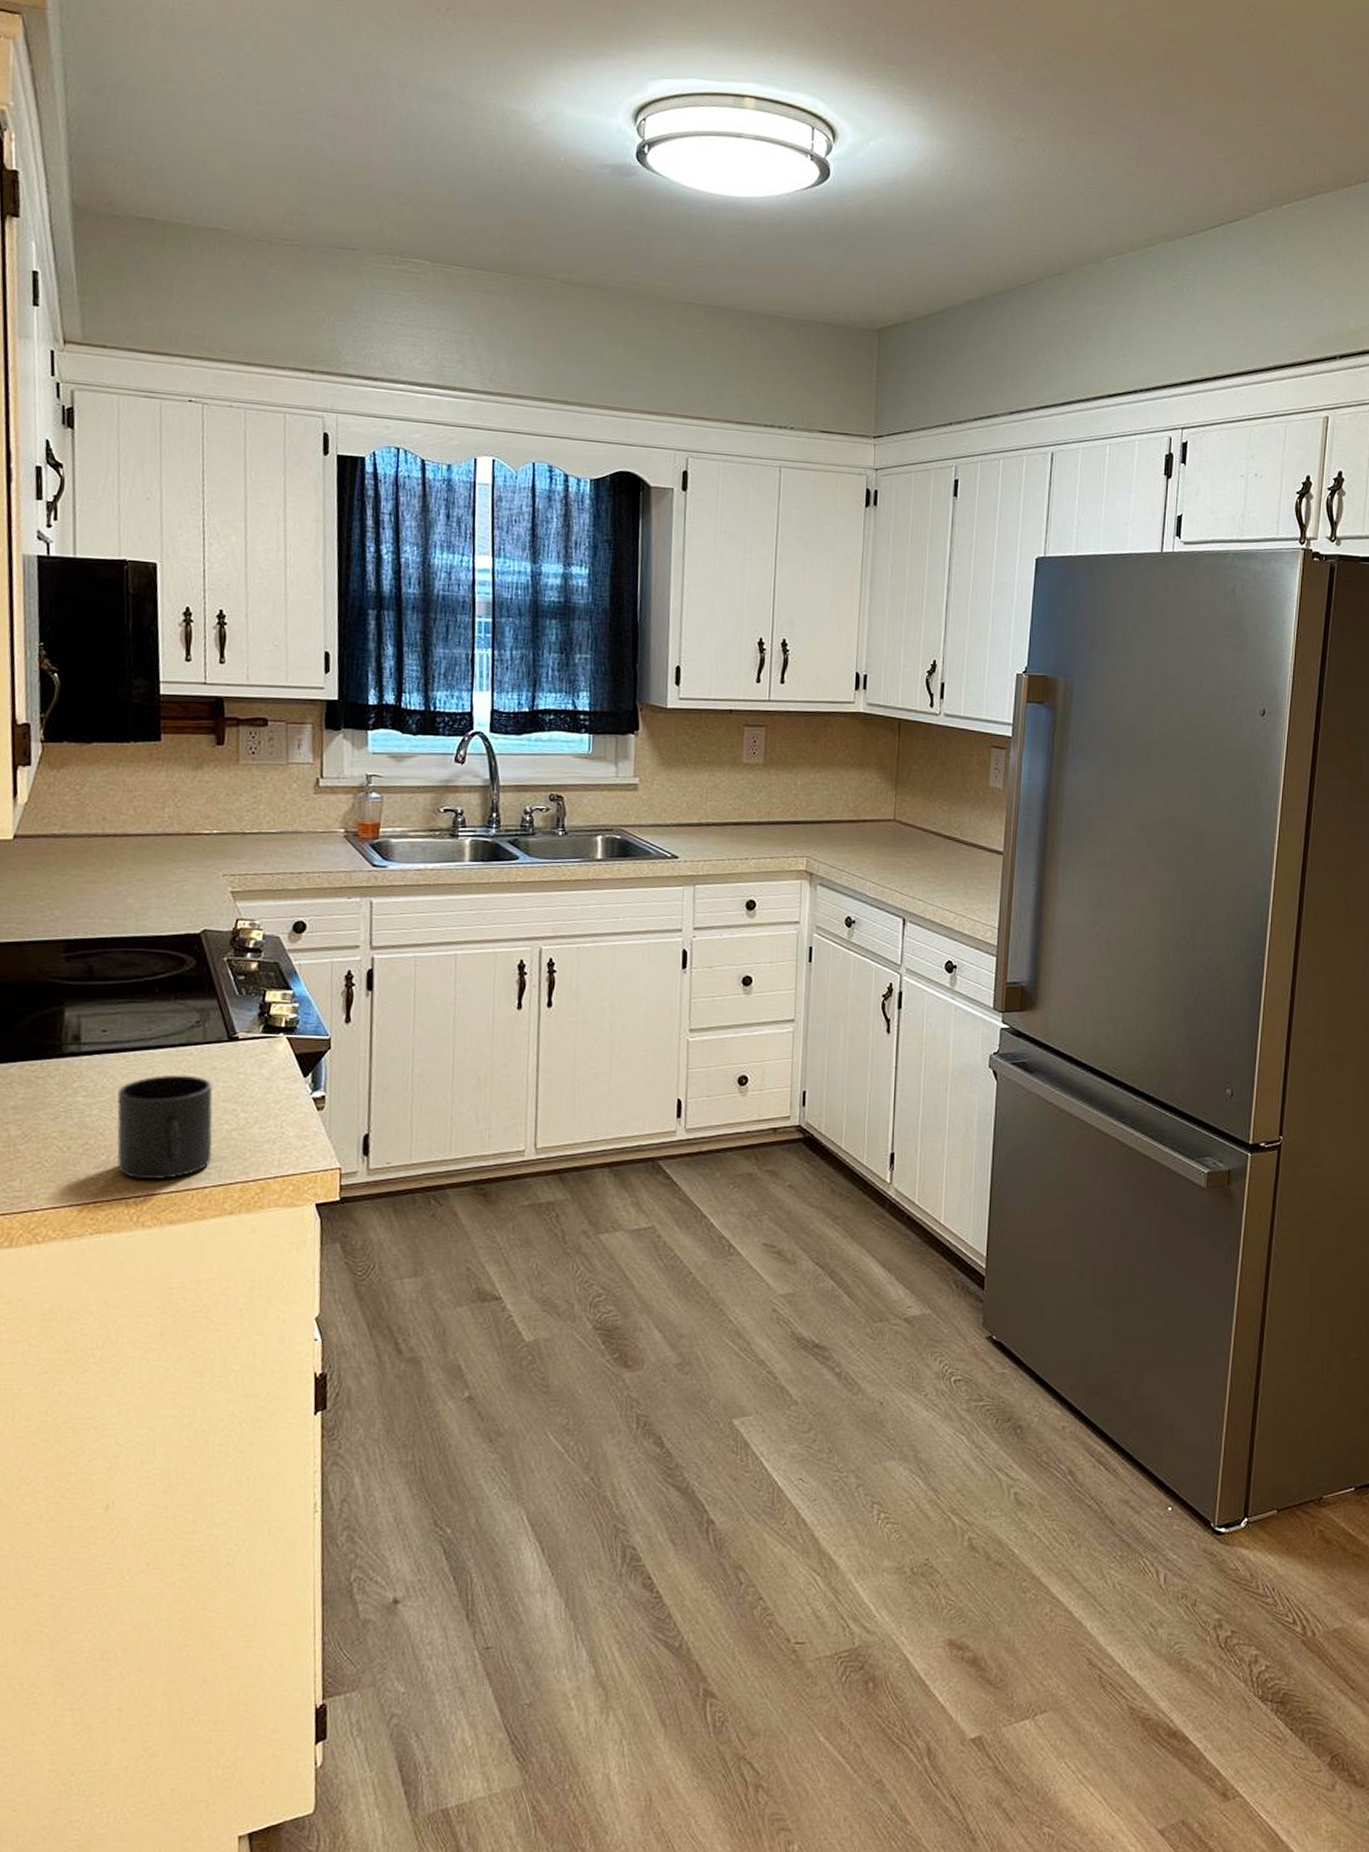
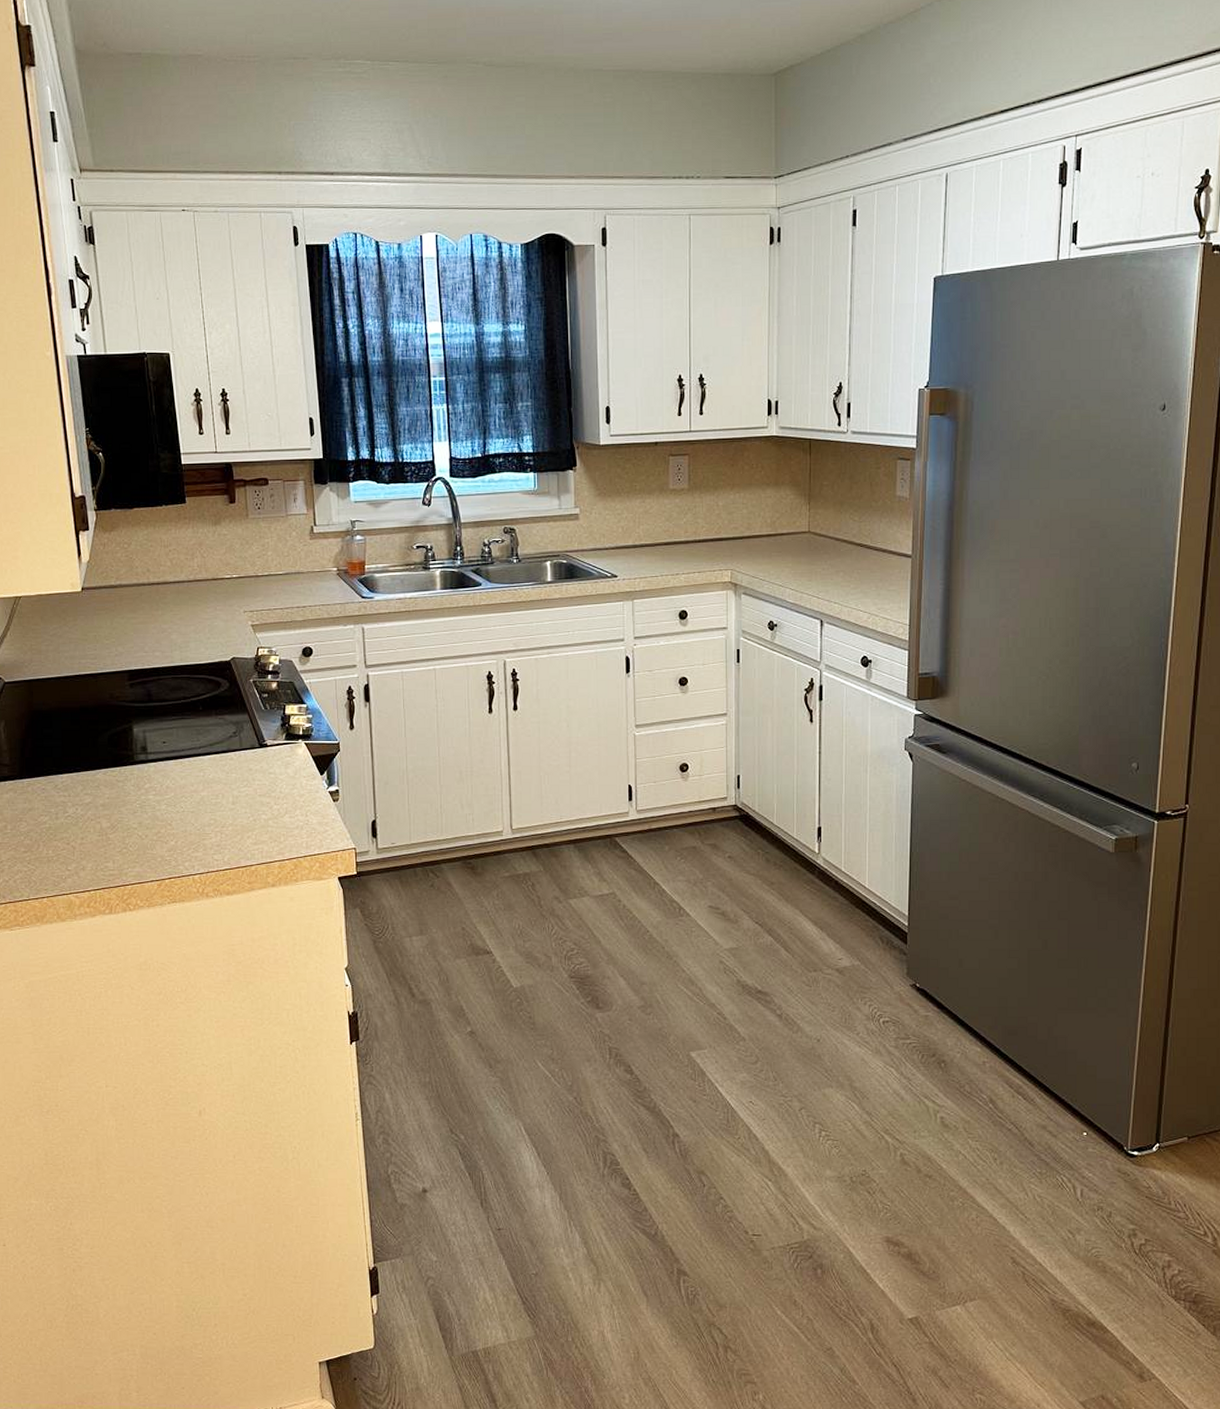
mug: present [116,1074,213,1179] -> none [179,776,255,859]

